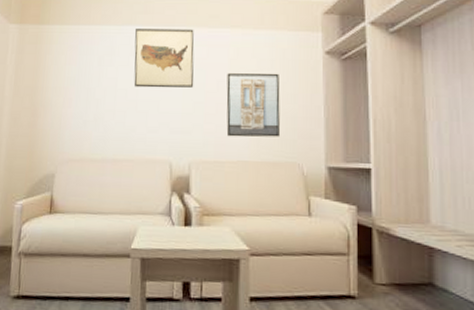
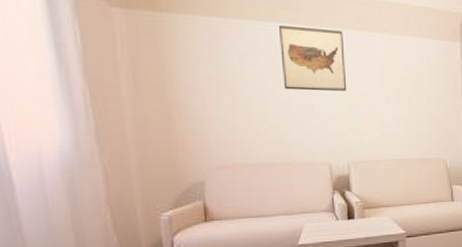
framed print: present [226,73,281,137] -> none [378,78,428,138]

